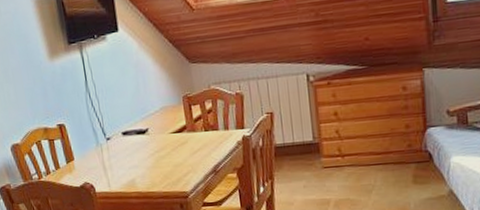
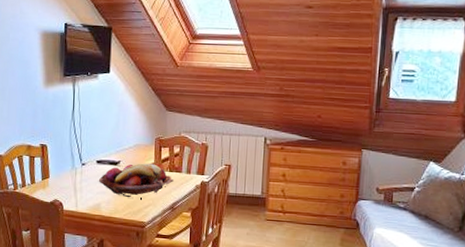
fruit basket: none [128,125,211,168] -> present [99,163,173,198]

